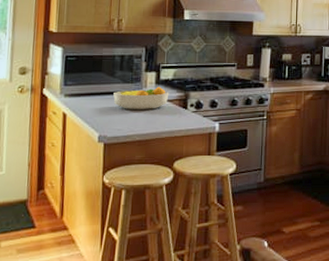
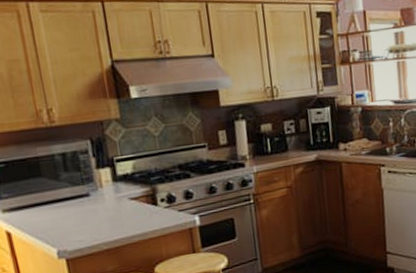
fruit bowl: present [113,86,169,110] -> none [63,183,133,216]

